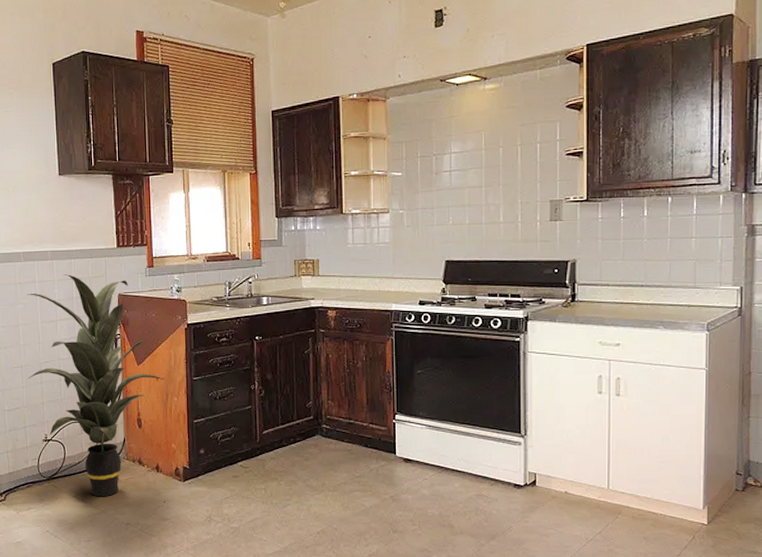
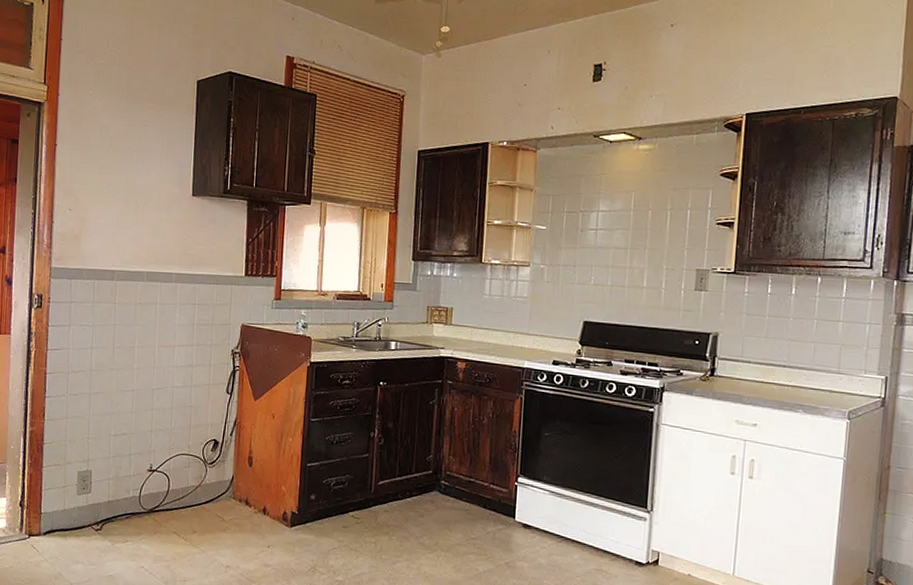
indoor plant: present [27,274,167,497] -> none [138,299,284,536]

